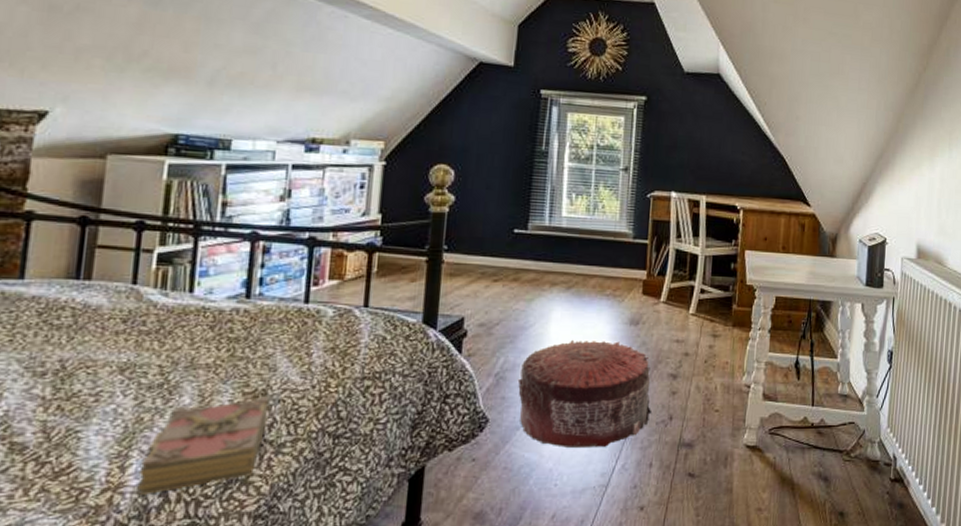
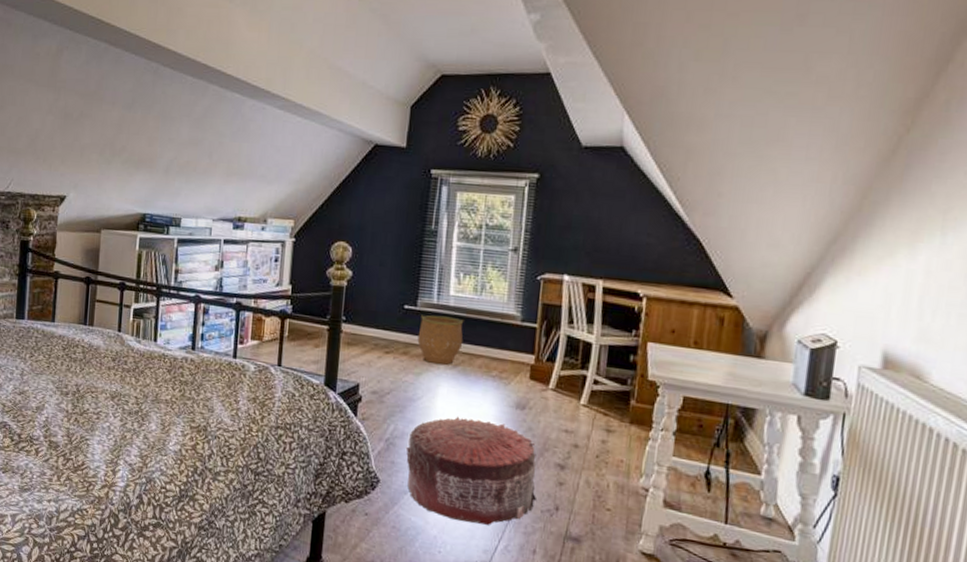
book: present [137,396,269,495] -> none [123,431,209,496]
basket: none [528,237,577,289] -> present [417,315,464,365]

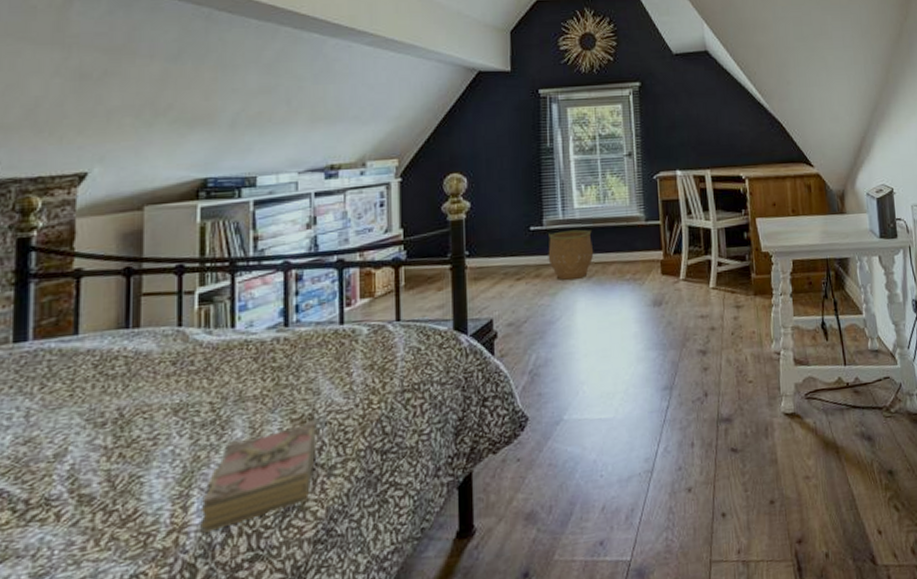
book: none [123,431,209,496] -> present [200,420,317,533]
pouf: present [406,416,538,525] -> none [551,324,687,437]

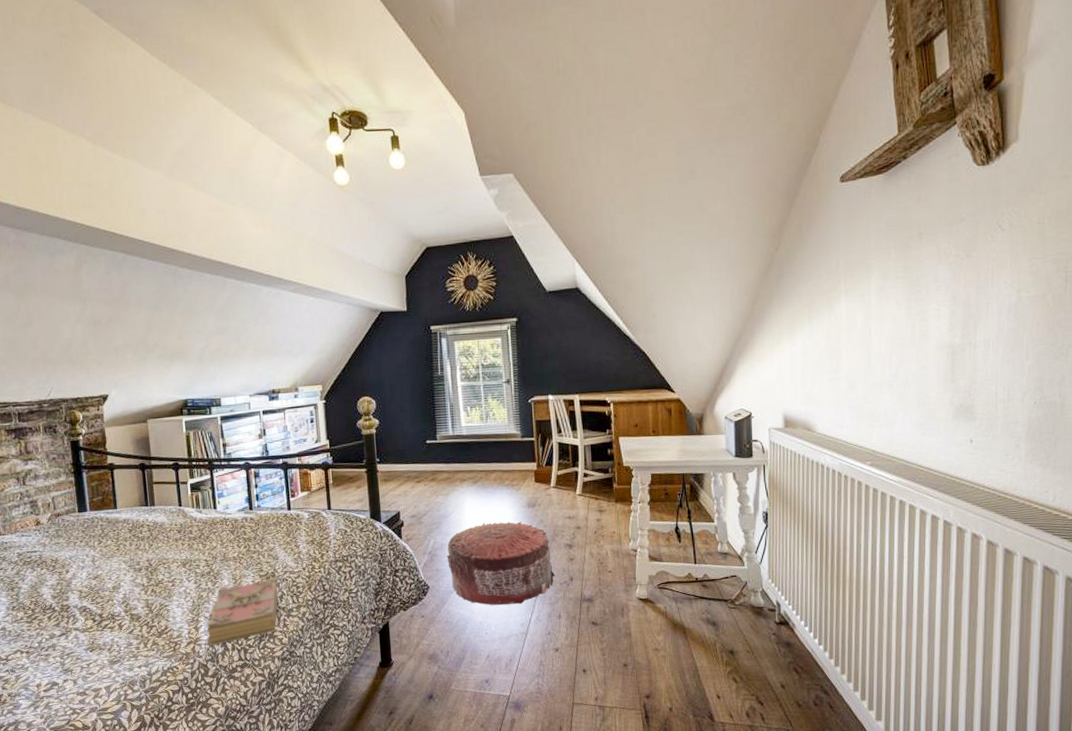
basket: present [548,229,594,281] -> none [441,443,479,485]
pouf: none [551,324,687,437] -> present [446,521,556,606]

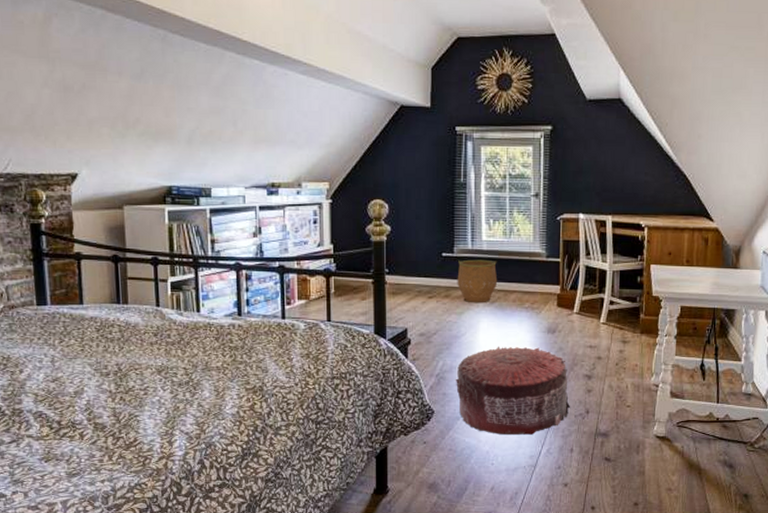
book: present [206,577,279,646] -> none [182,391,266,462]
basket: none [441,443,479,485] -> present [457,259,498,303]

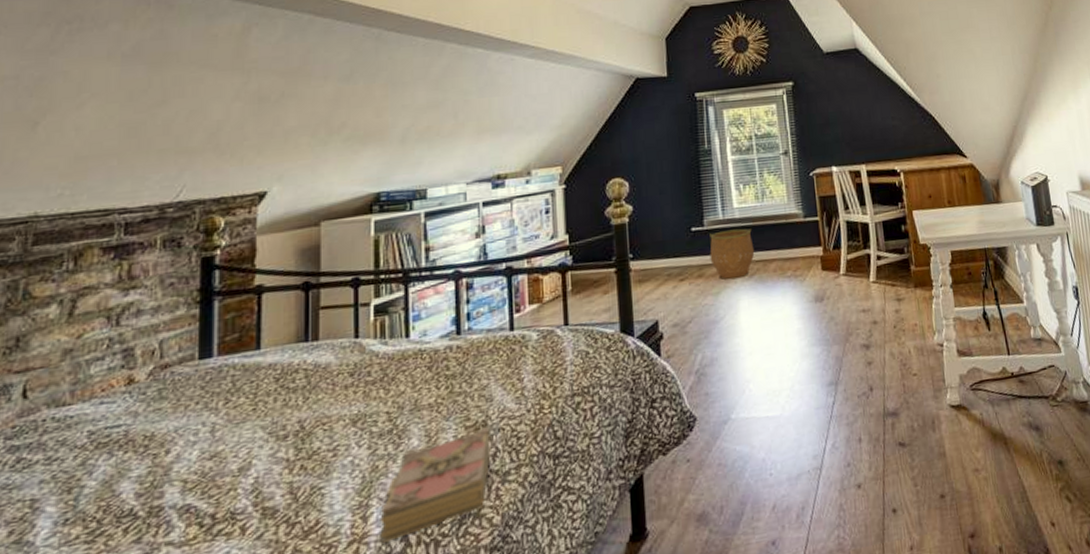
book: none [182,391,266,462] -> present [380,427,491,543]
pouf: present [455,346,571,436] -> none [717,320,852,435]

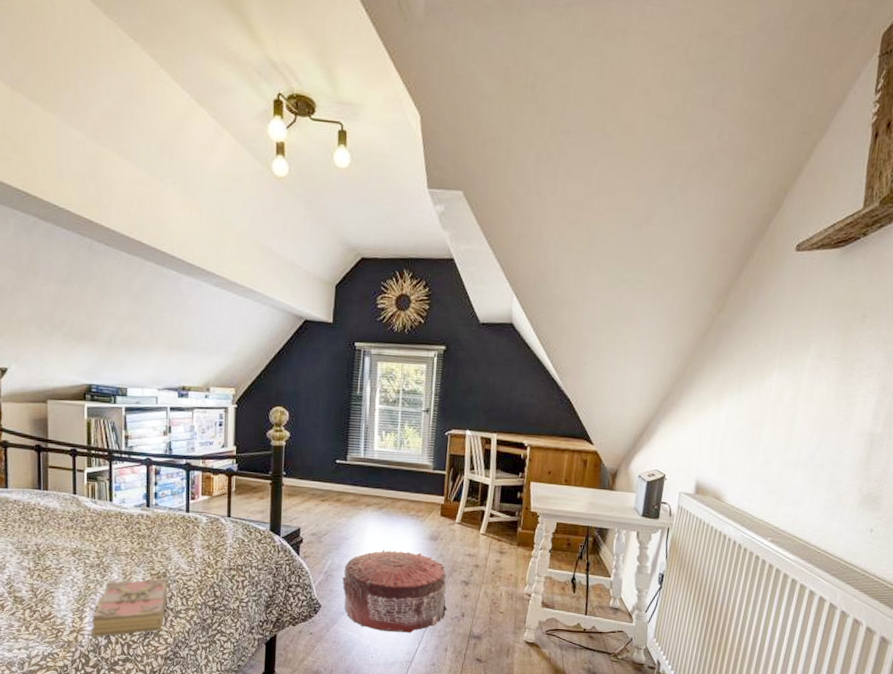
basket: present [710,228,755,280] -> none [348,467,387,509]
pouf: none [717,320,852,435] -> present [342,549,448,633]

